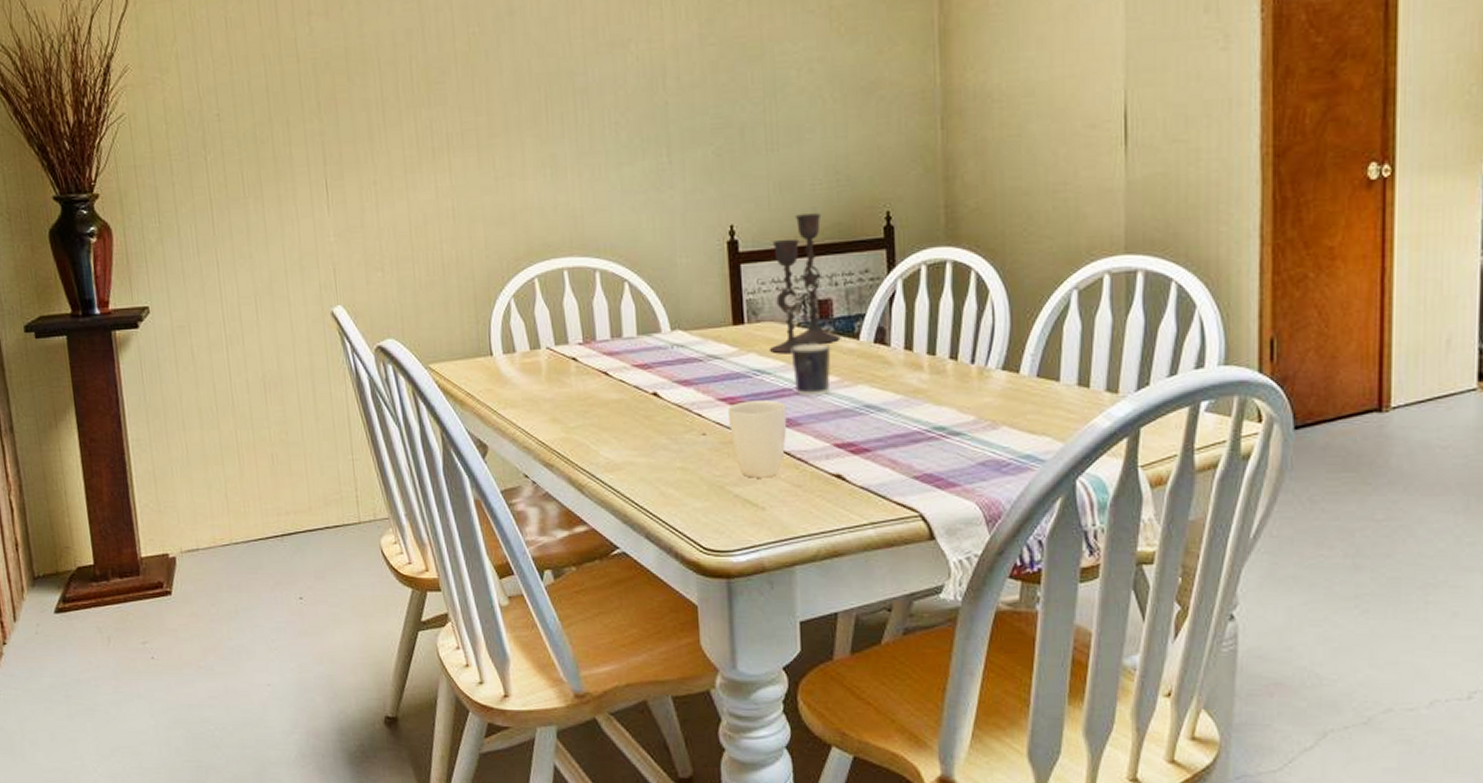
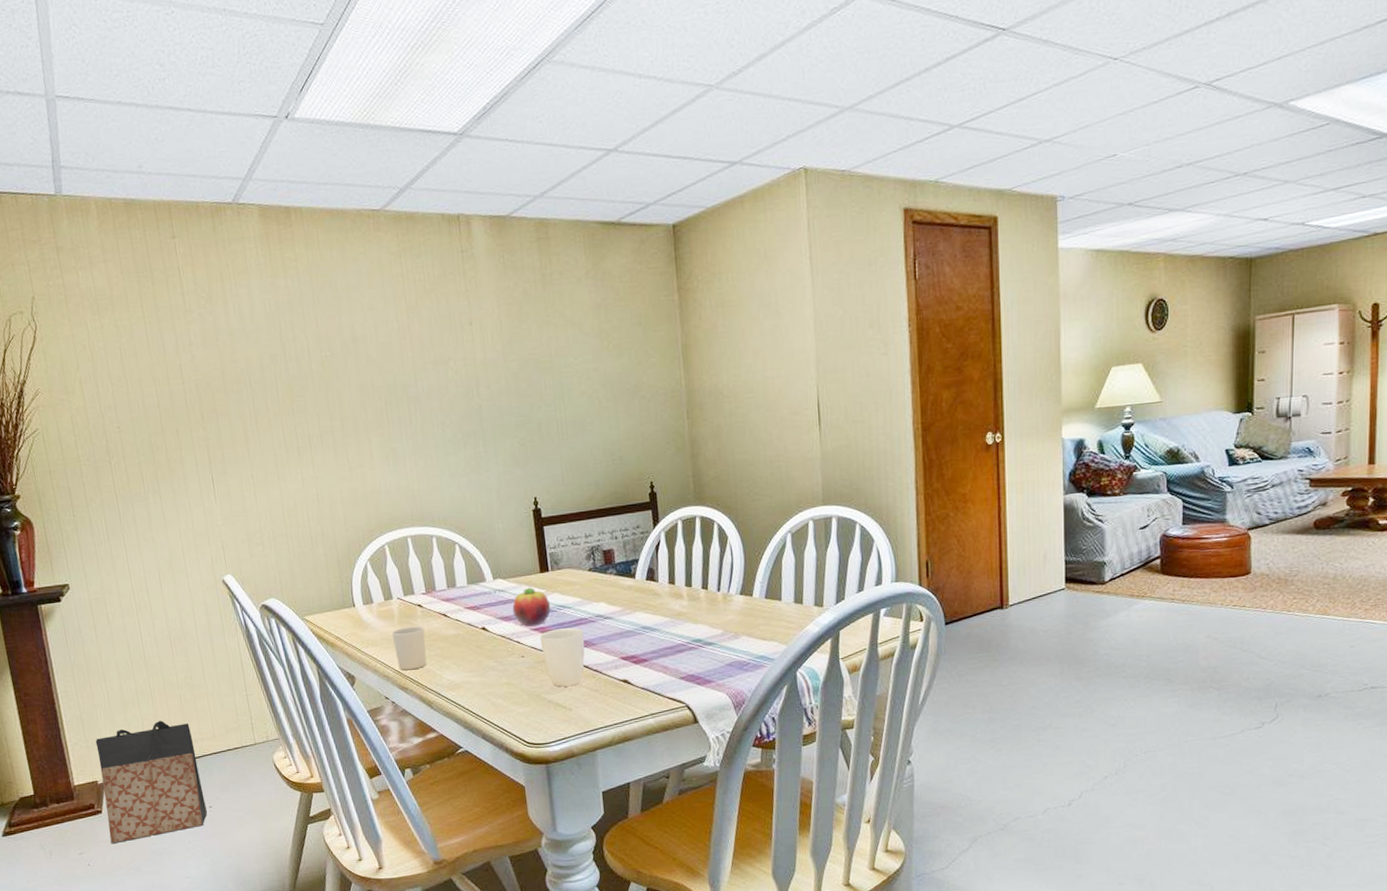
bag: none [169,485,297,635] -> present [95,721,207,844]
mug: none [536,385,580,442] -> present [391,626,427,671]
fruit: none [694,343,745,395] -> present [512,587,551,627]
candlestick: present [770,213,841,354] -> none [566,485,622,593]
mug: present [790,343,831,397] -> none [584,583,616,623]

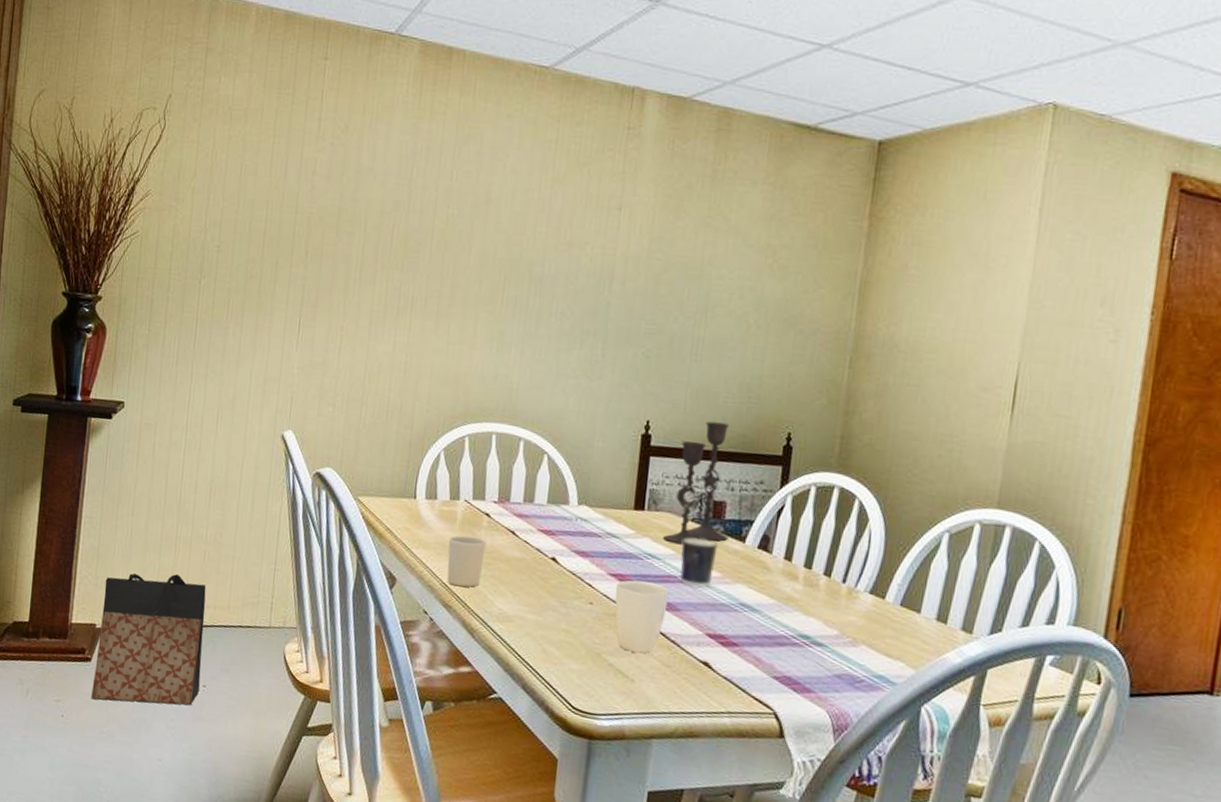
fruit: present [512,587,551,627] -> none [591,523,638,571]
candlestick: none [566,485,622,593] -> present [663,421,730,545]
mug: none [584,583,616,623] -> present [680,537,718,588]

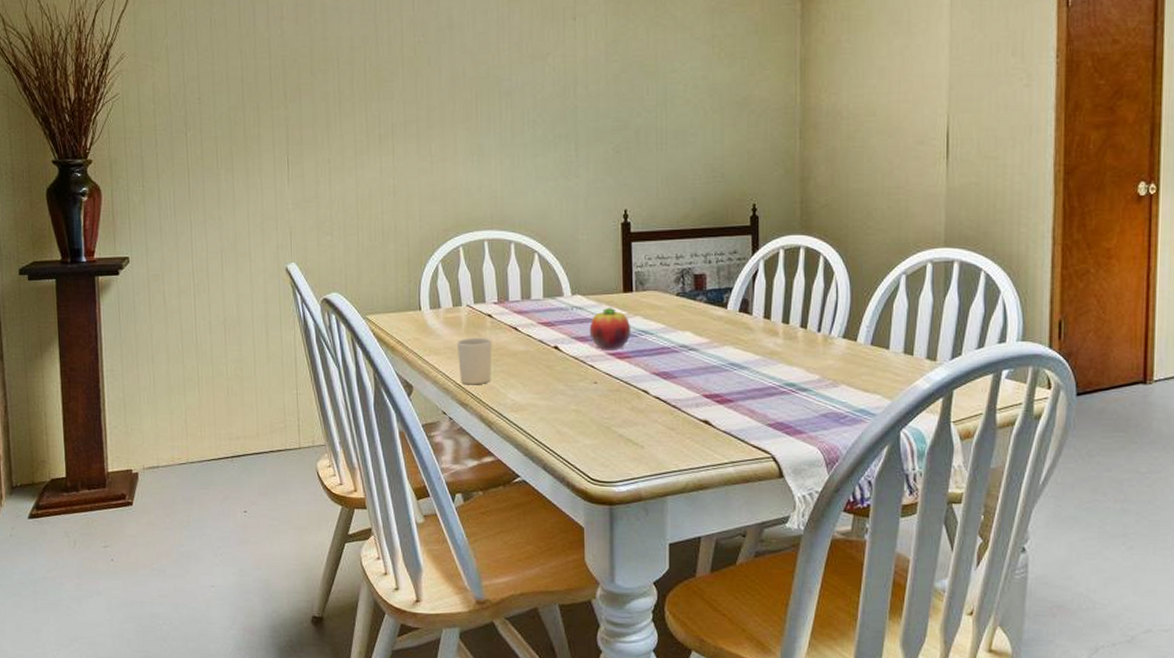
bag: present [91,573,206,705] -> none [135,412,241,540]
fruit: none [591,523,638,571] -> present [589,307,631,350]
mug: present [614,580,669,654] -> none [617,356,665,421]
candlestick: present [663,421,730,545] -> none [653,203,712,318]
mug: present [680,537,718,588] -> none [670,310,703,354]

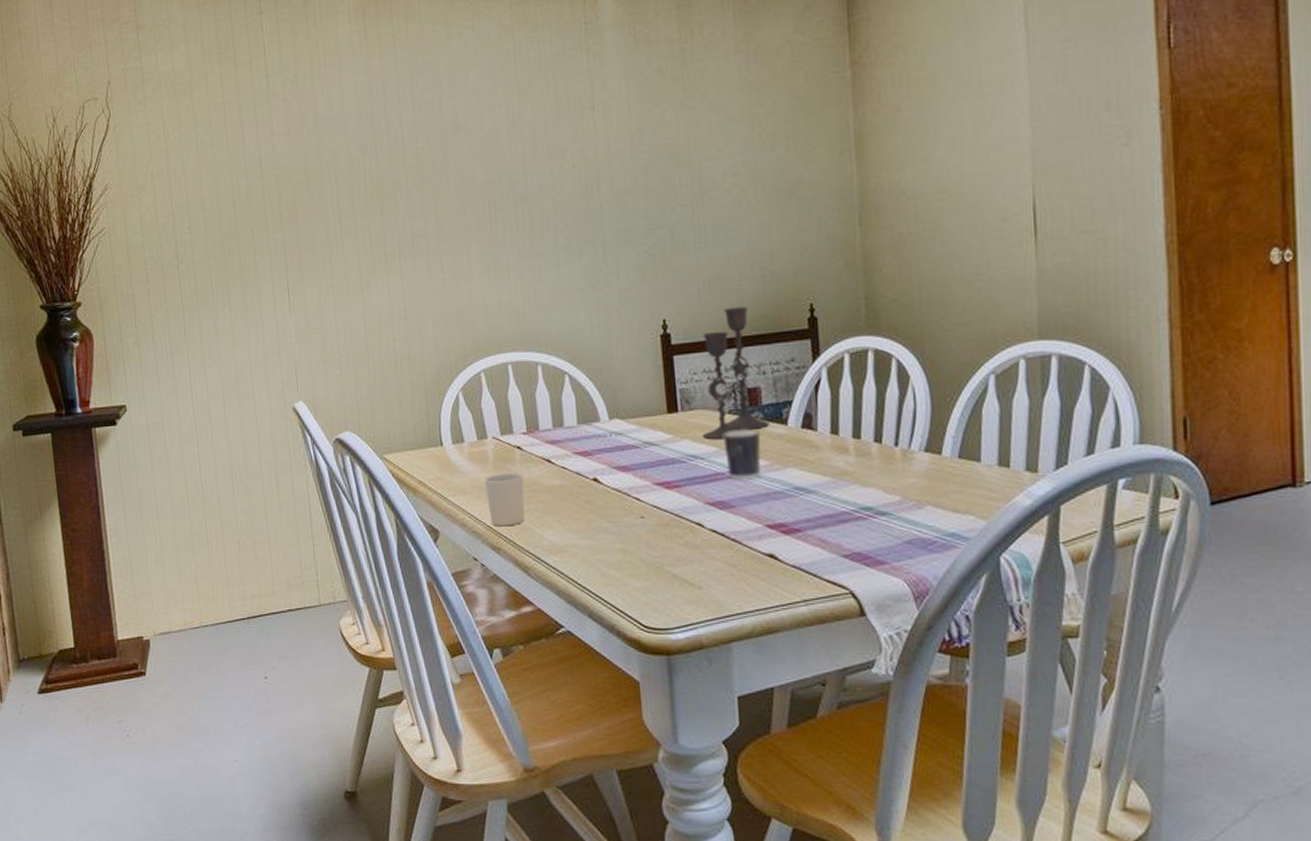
fruit: present [589,307,631,350] -> none [631,430,680,480]
candlestick: none [653,203,712,318] -> present [702,307,770,440]
mug: none [670,310,703,354] -> present [722,429,761,480]

